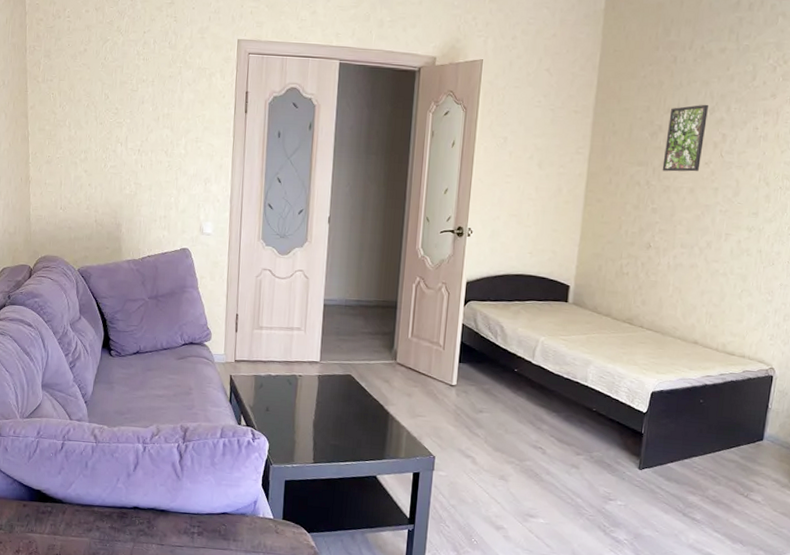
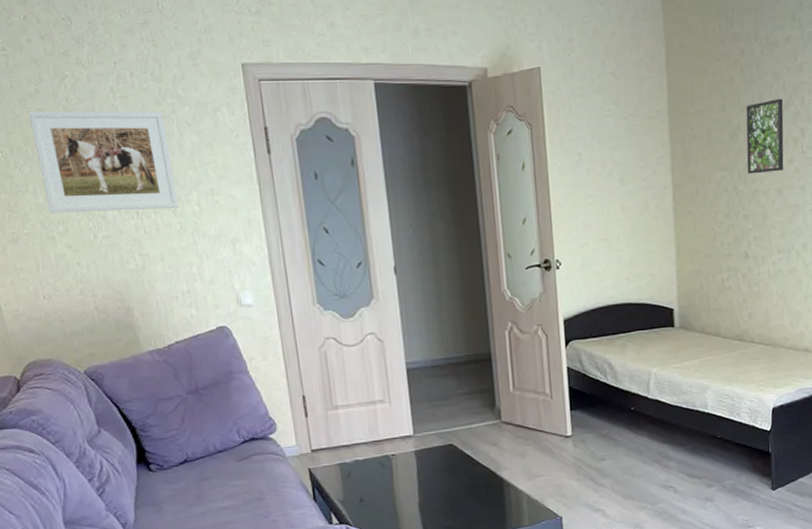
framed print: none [76,64,172,150] -> present [28,110,179,214]

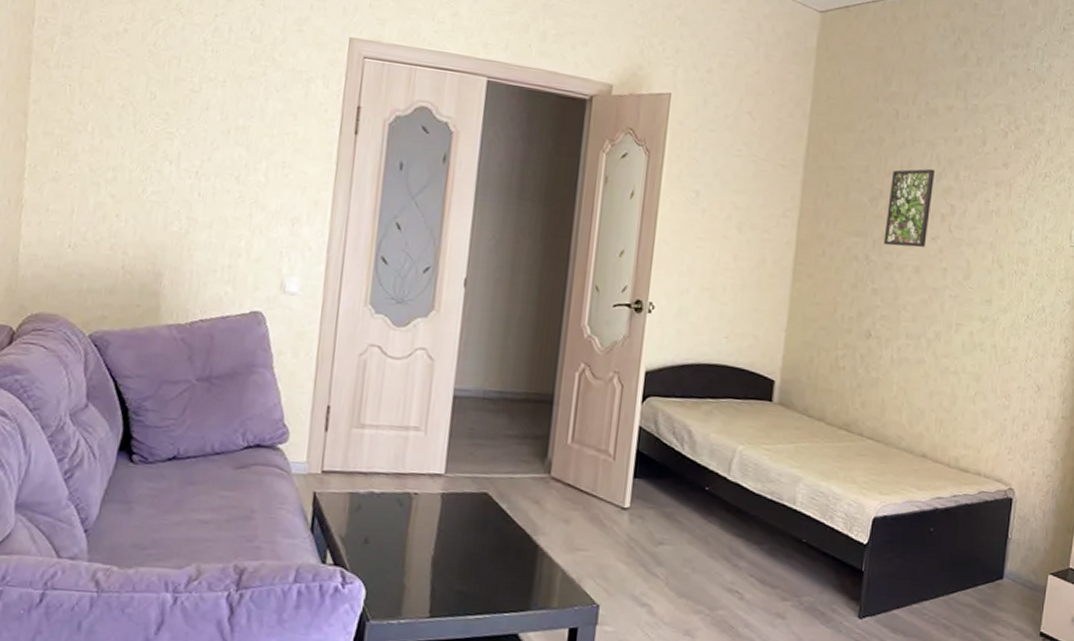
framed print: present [28,110,179,214] -> none [102,48,252,176]

